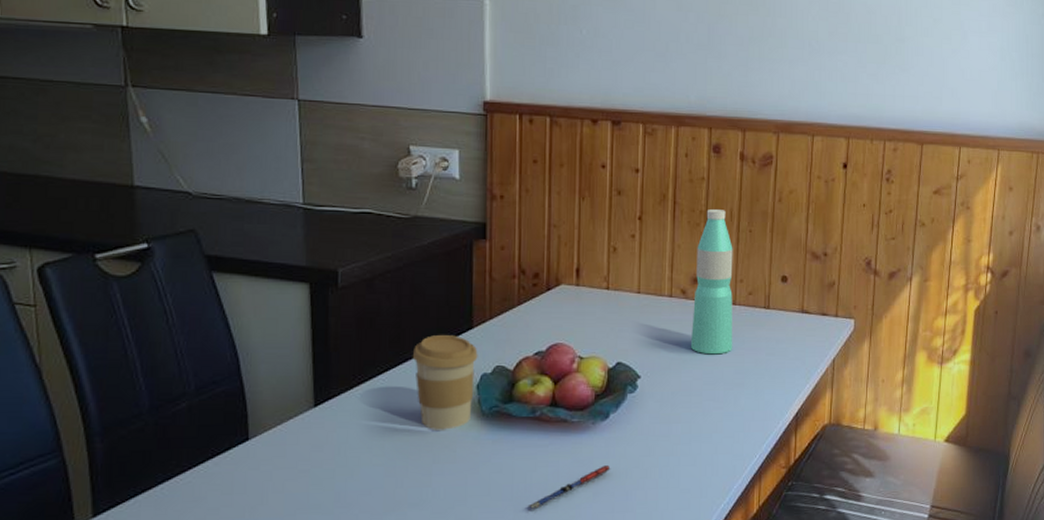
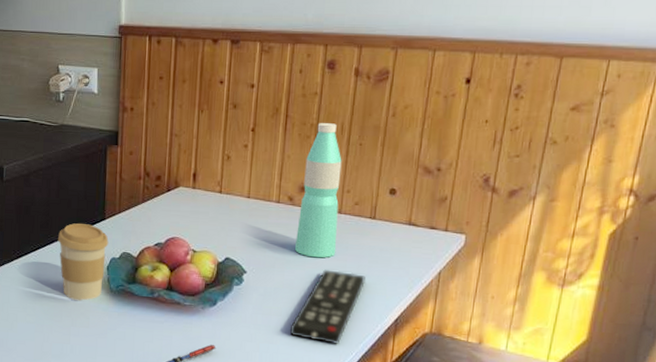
remote control: none [690,366,764,449] -> present [290,269,365,345]

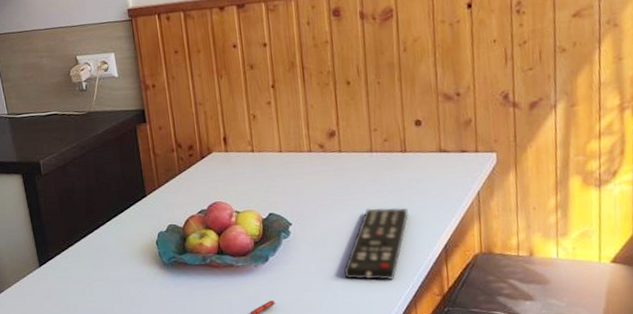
coffee cup: present [57,223,109,301] -> none [103,203,155,280]
water bottle: present [294,123,342,258] -> none [328,67,375,199]

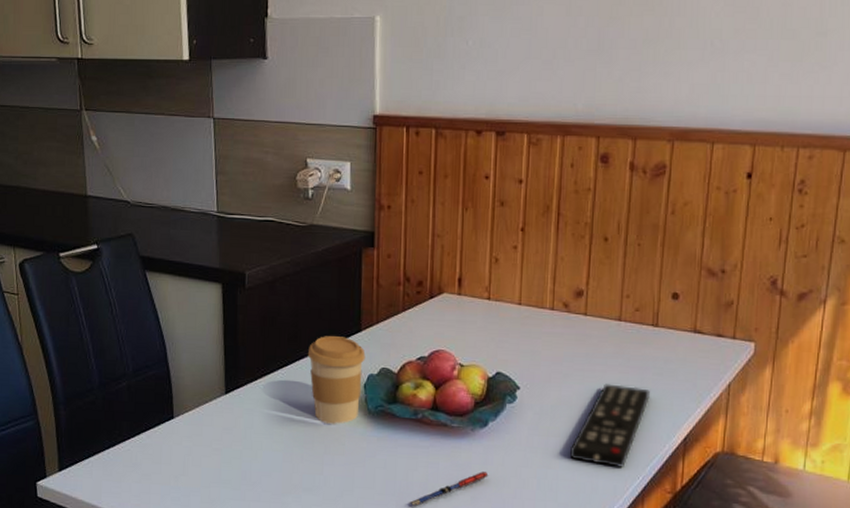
coffee cup: none [103,203,155,280] -> present [307,336,366,424]

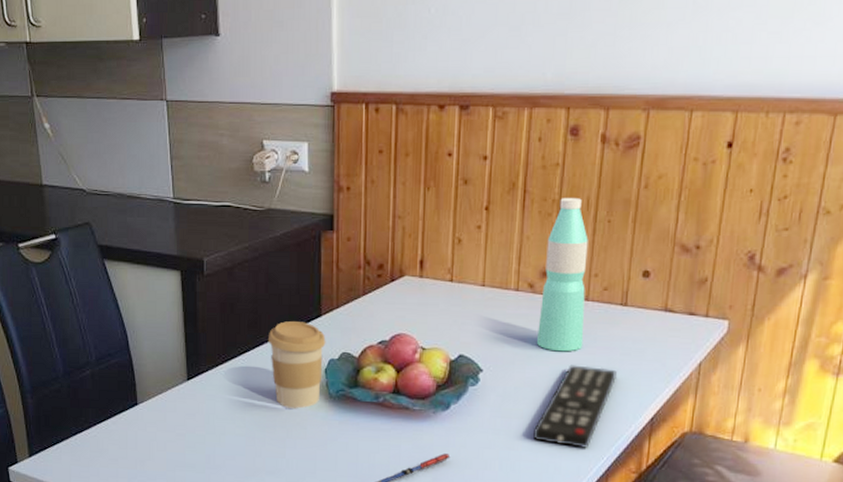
water bottle: none [571,221,620,371] -> present [536,198,588,352]

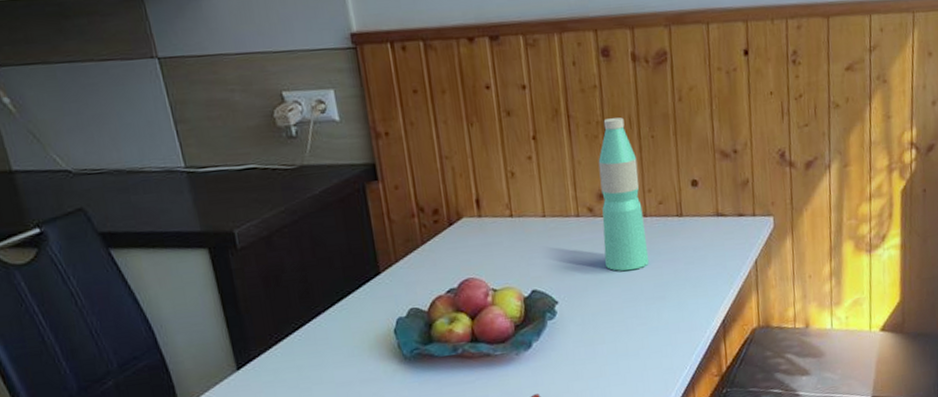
coffee cup: present [267,321,326,409] -> none [324,283,394,380]
remote control: present [533,365,617,449] -> none [616,279,685,364]

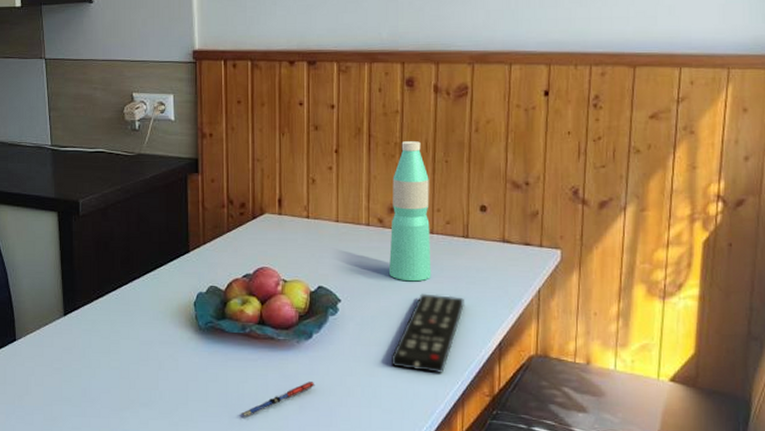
remote control: none [616,279,685,364] -> present [390,293,464,374]

